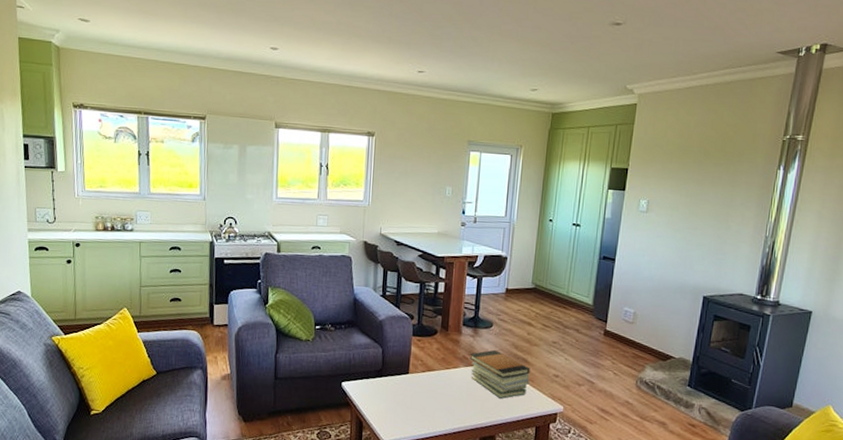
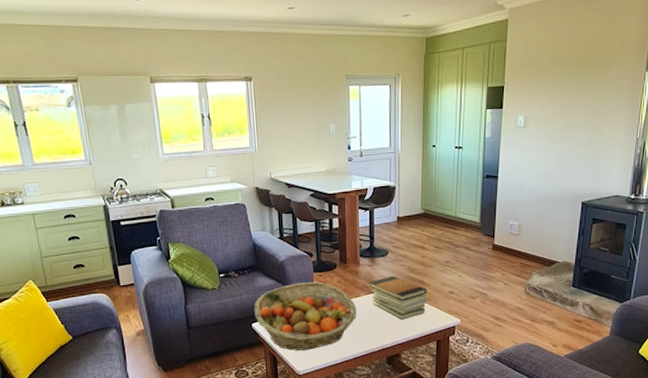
fruit basket: none [345,344,453,419] -> present [254,282,357,351]

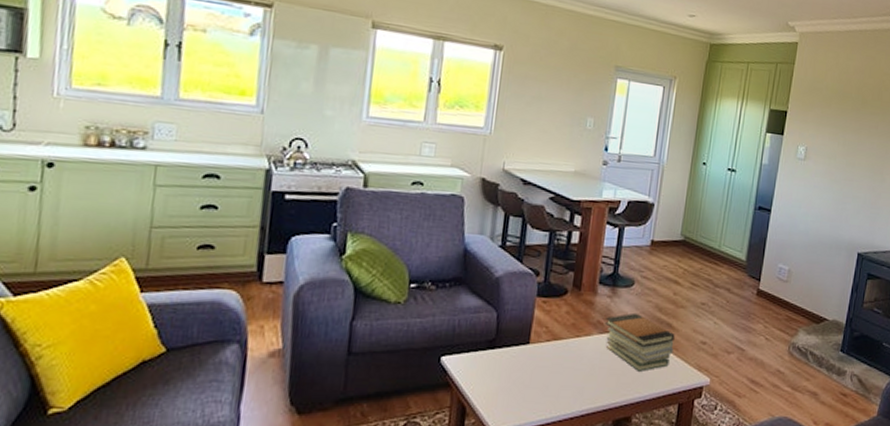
fruit basket: present [254,282,357,351] -> none [447,307,585,401]

